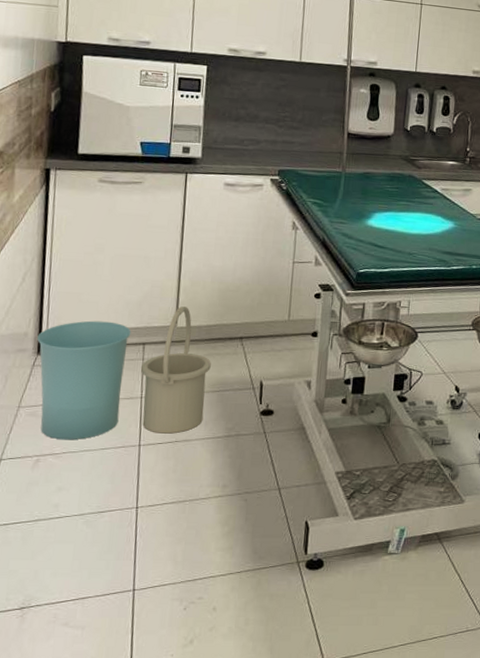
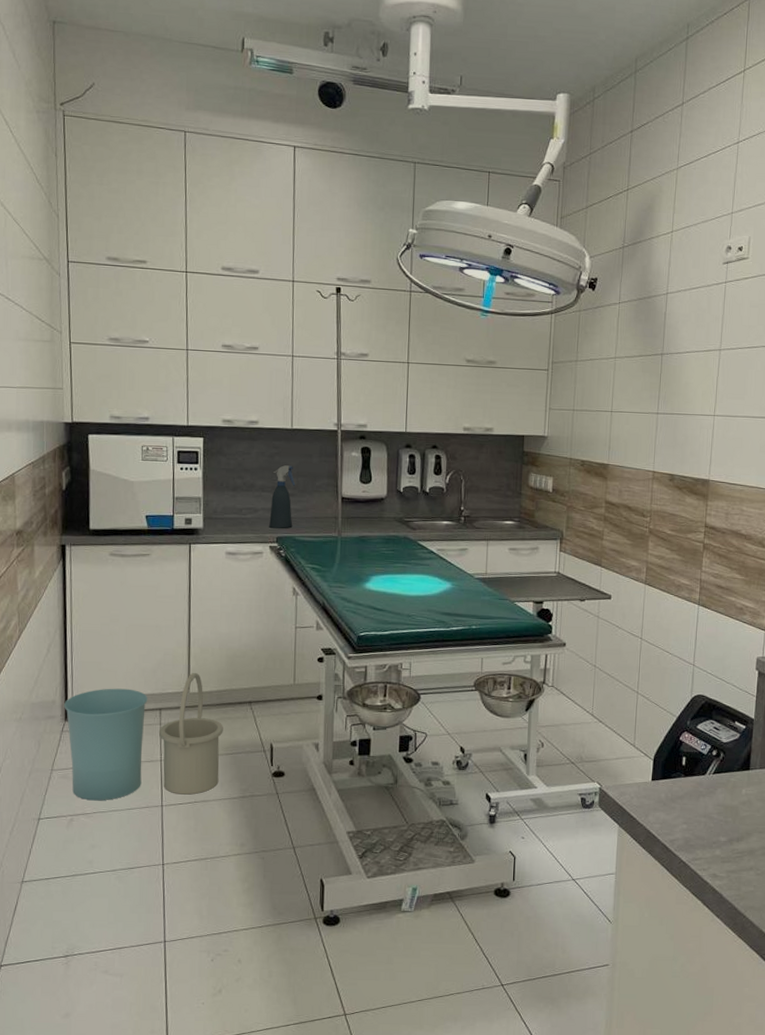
spray bottle: none [271,98,301,163] -> present [269,465,296,530]

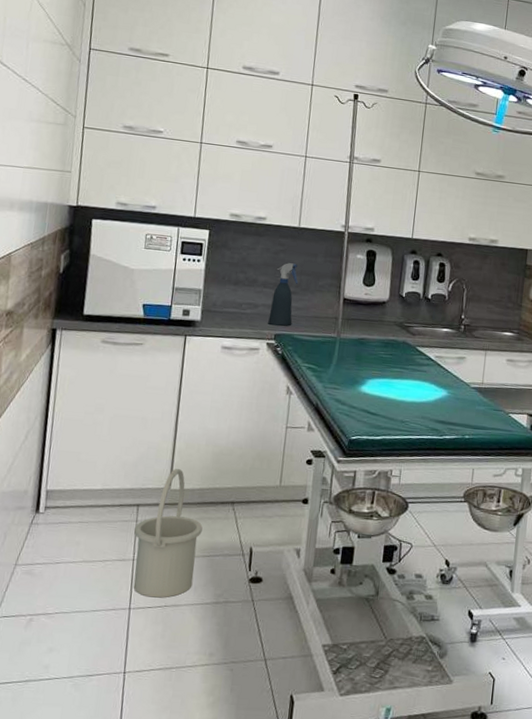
waste bin: present [64,688,148,801] -> none [35,480,127,600]

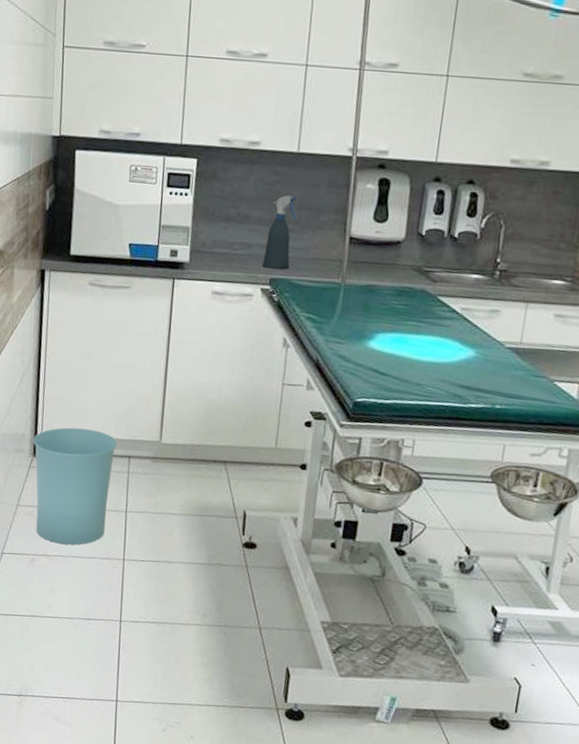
waste bin: none [35,480,127,600] -> present [33,427,118,545]
bucket: present [133,469,203,598] -> none [125,422,194,553]

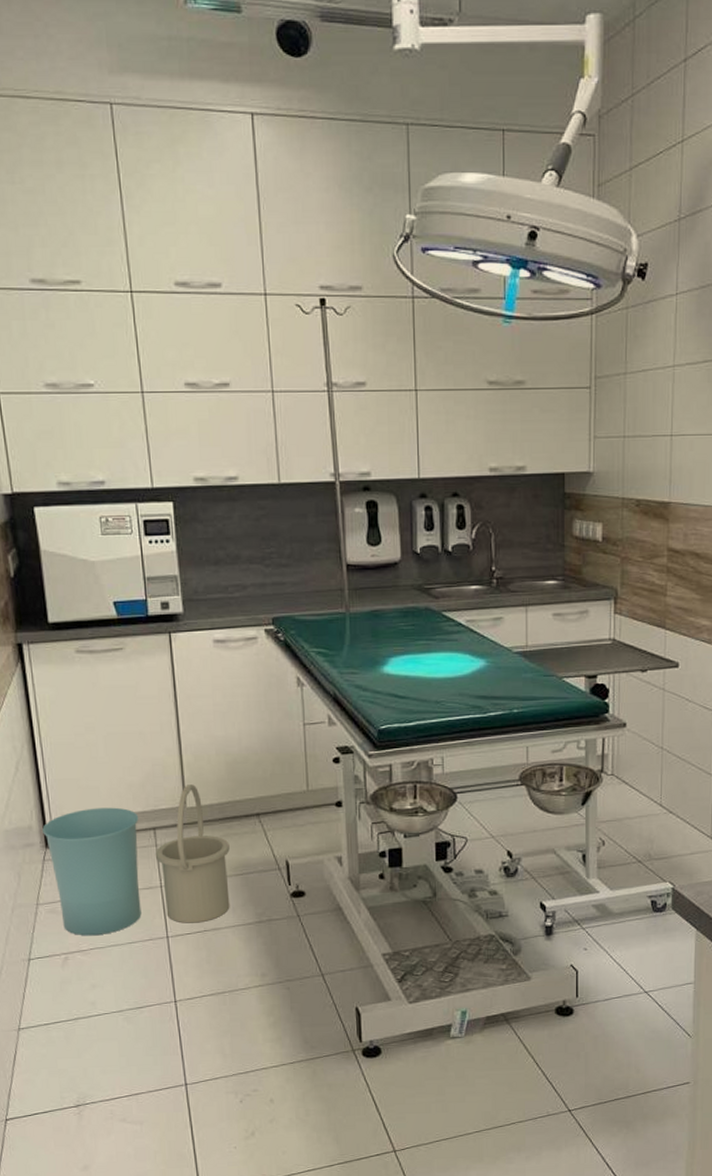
bucket: none [125,422,194,553] -> present [155,784,230,923]
spray bottle: present [262,195,297,271] -> none [261,529,291,608]

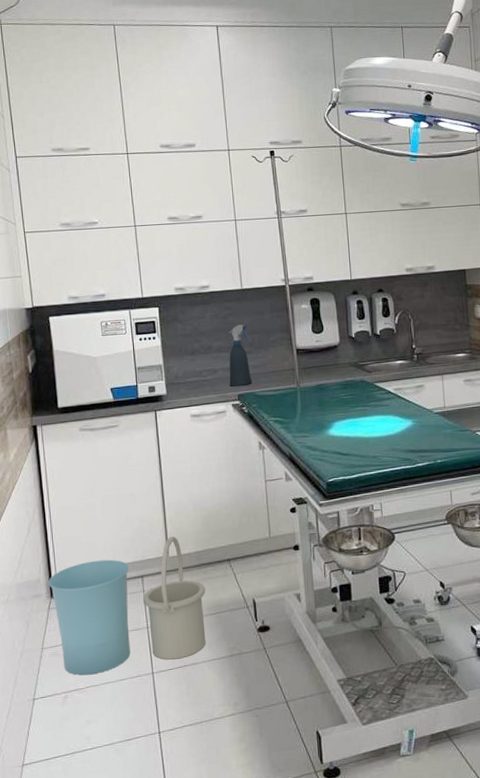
spray bottle: none [261,529,291,608] -> present [229,324,253,387]

